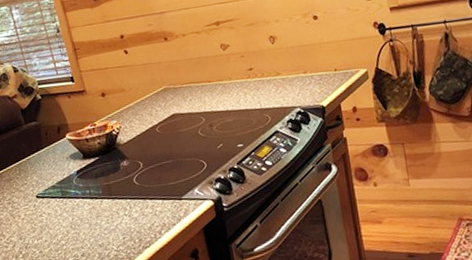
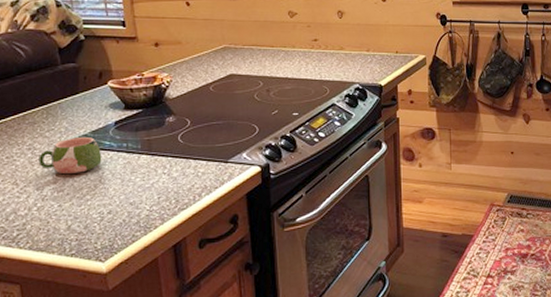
mug: none [18,187,71,223] -> present [38,137,102,173]

